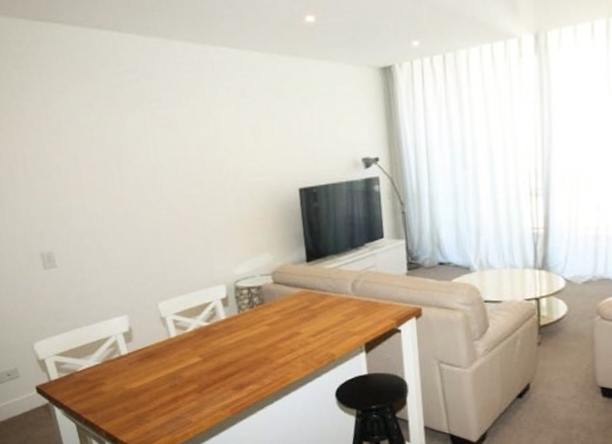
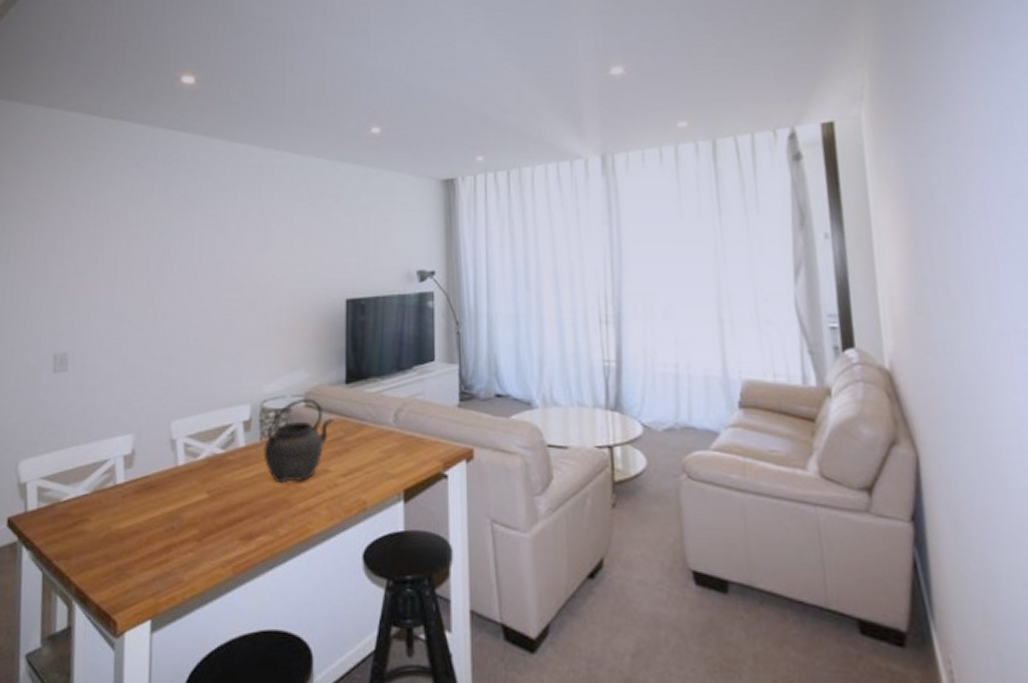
kettle: none [242,276,300,346] -> present [263,398,334,484]

